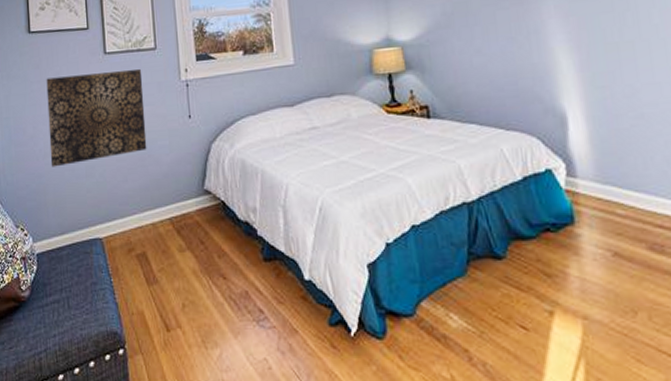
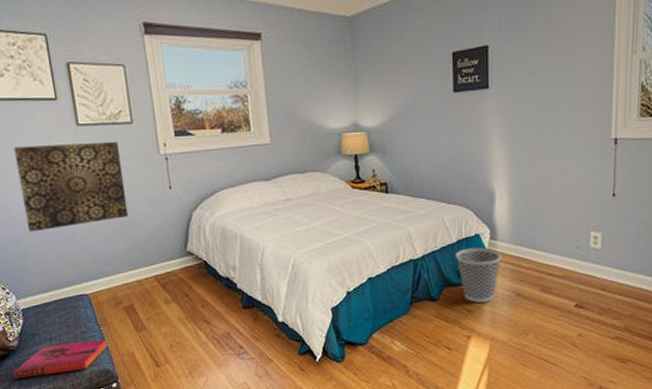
hardback book: none [22,293,118,336] -> present [13,339,109,379]
wastebasket: none [522,187,585,263] -> present [456,247,501,303]

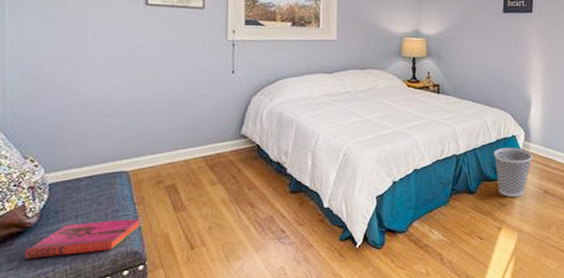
wall art: present [13,141,129,232] -> none [72,19,187,105]

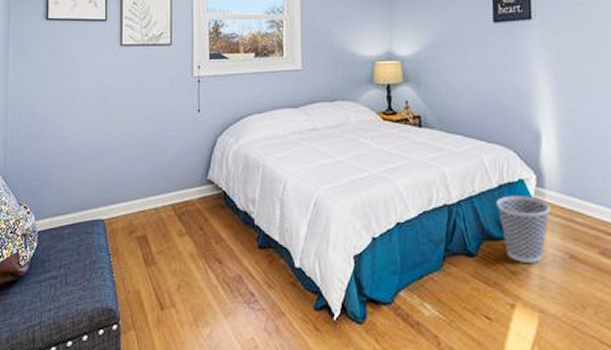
hardback book: present [26,219,142,258] -> none [18,272,116,310]

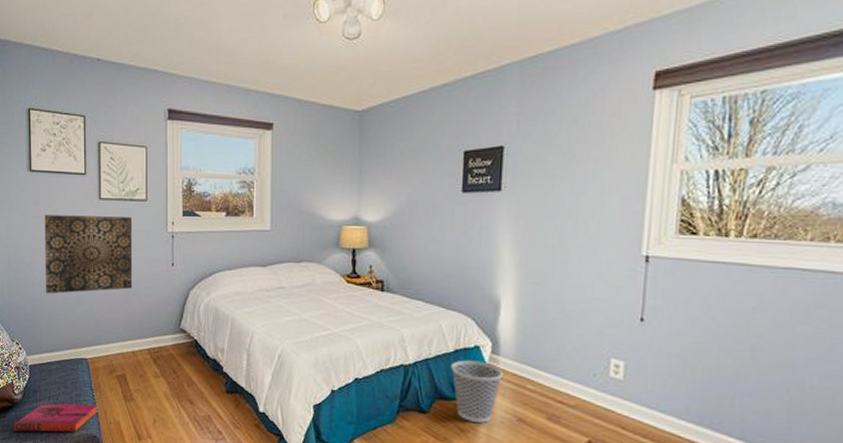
hardback book: none [18,272,116,310] -> present [14,403,98,432]
wall art: none [59,62,156,150] -> present [44,214,133,294]

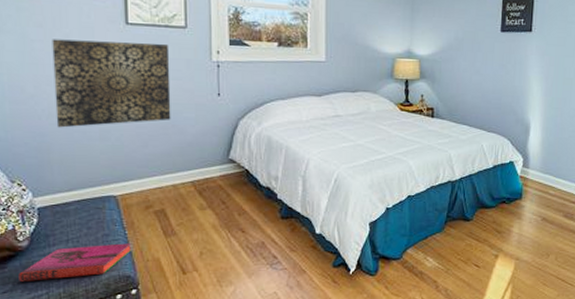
wastebasket: present [451,360,503,423] -> none [491,174,531,224]

